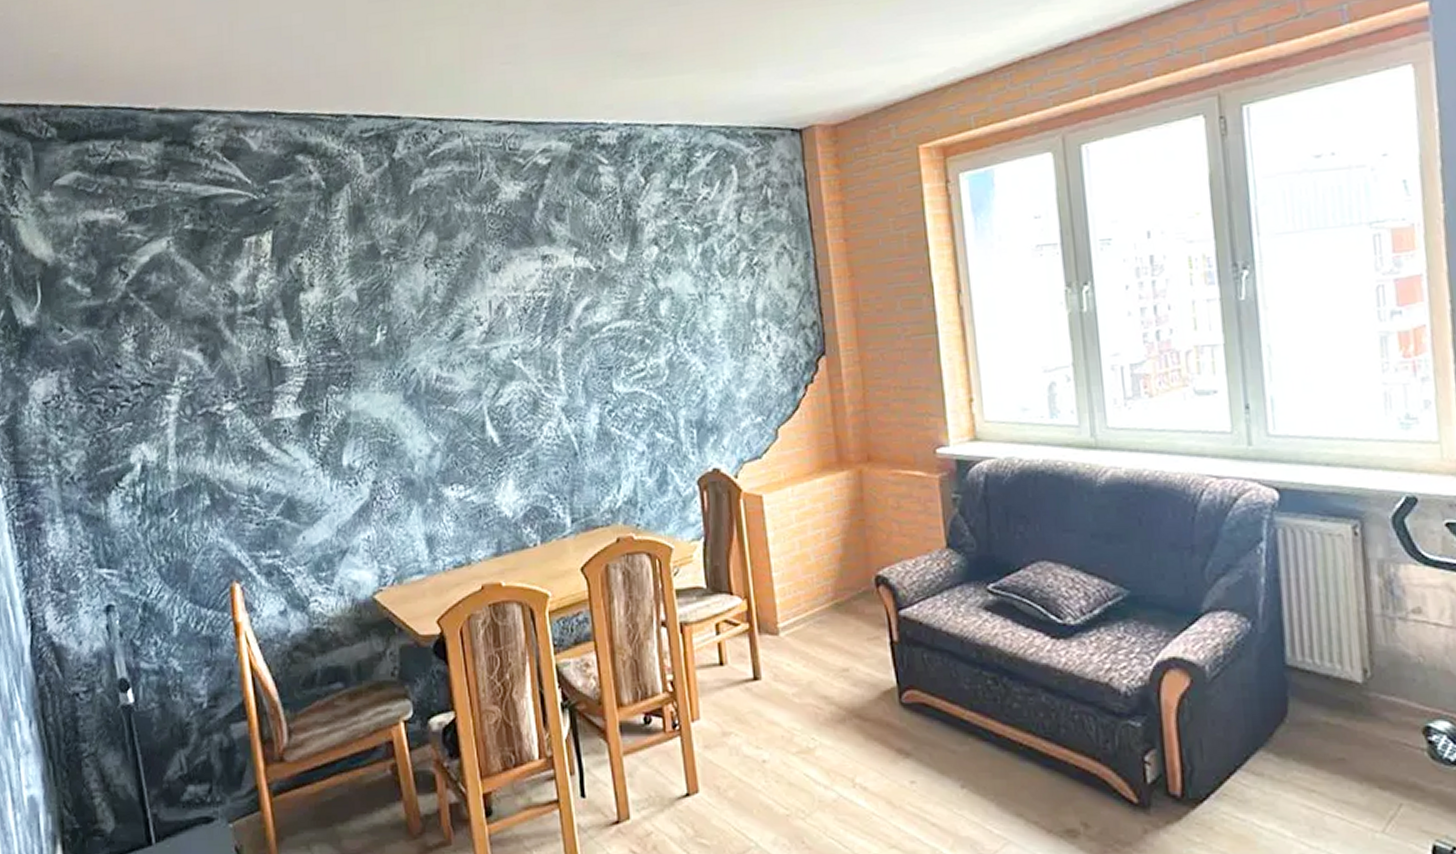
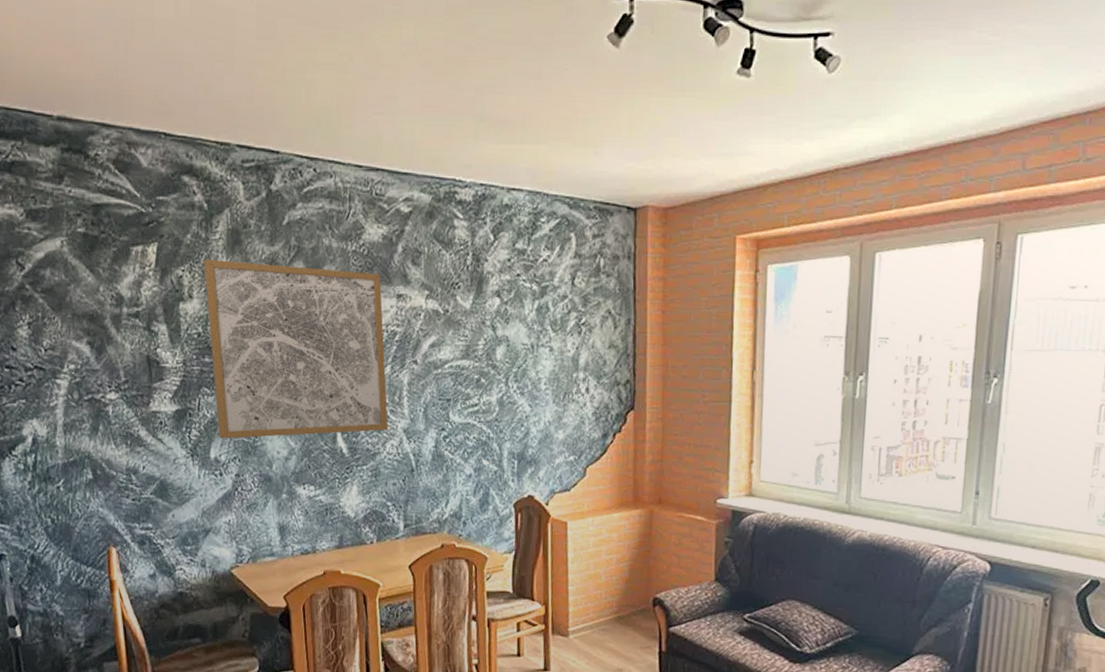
wall art: none [324,235,544,442] -> present [204,260,388,439]

